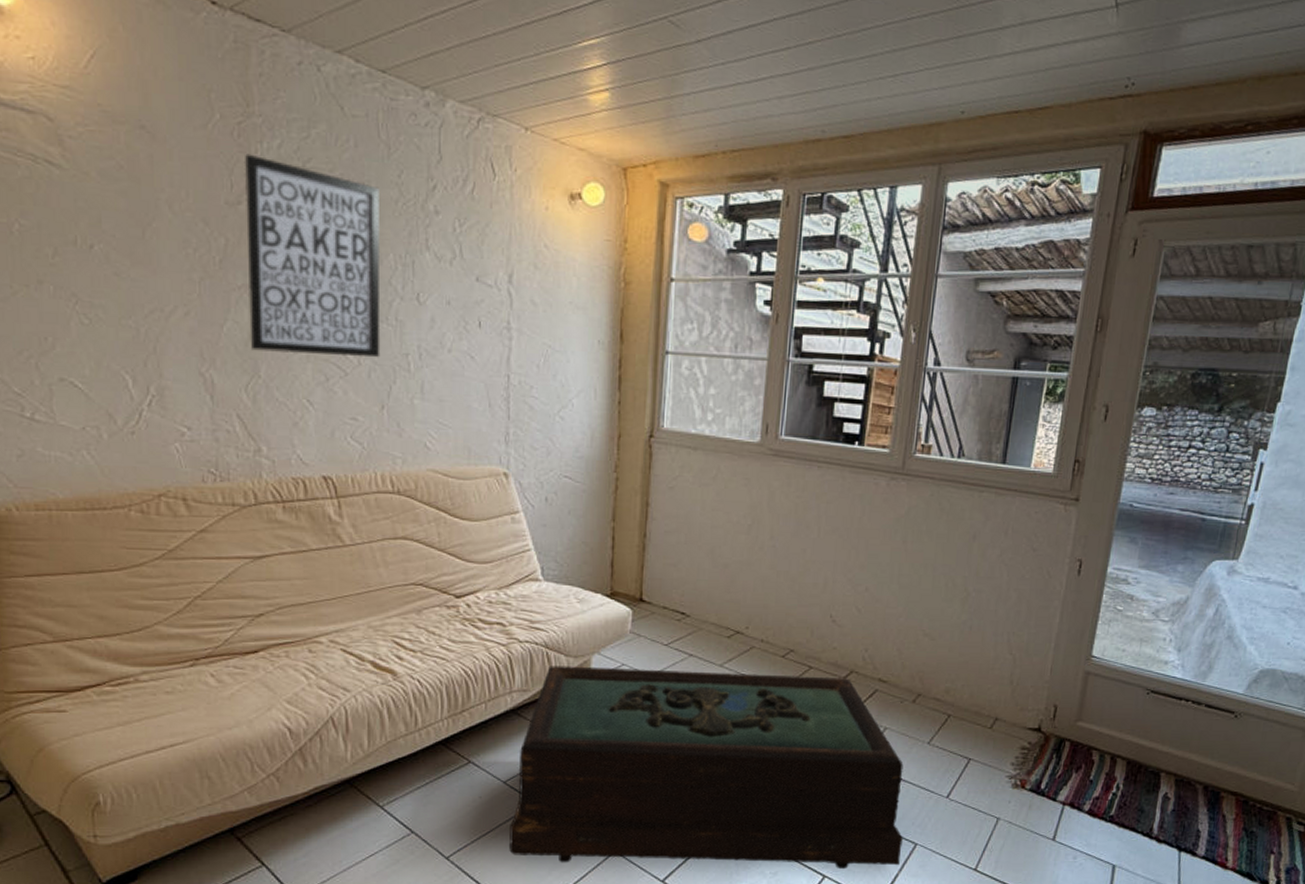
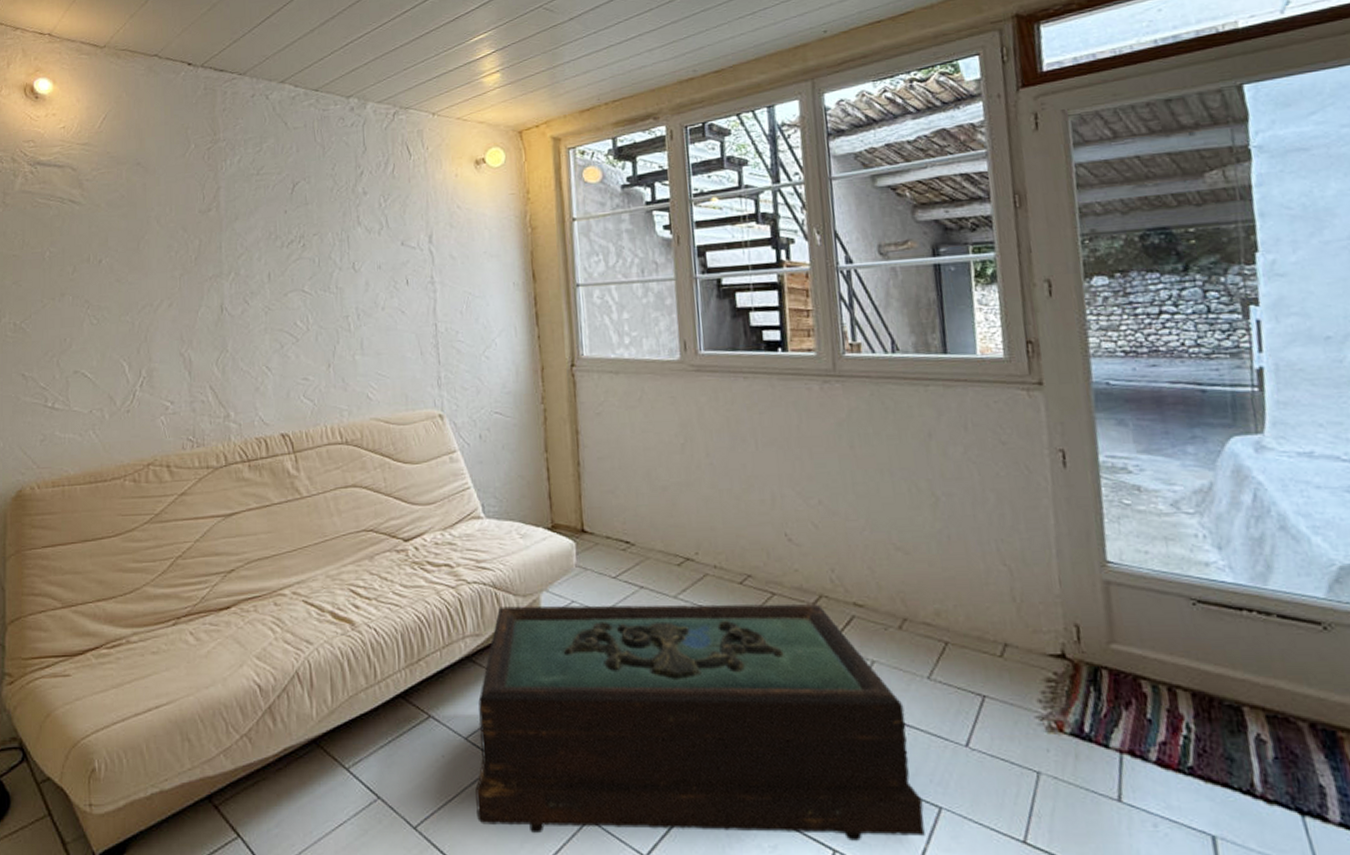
wall art: present [244,153,381,358] -> none [212,170,325,329]

